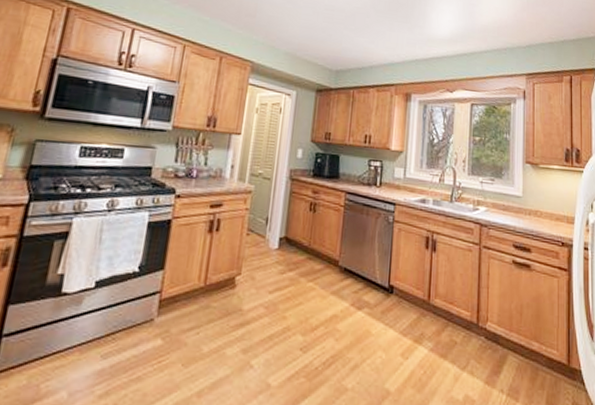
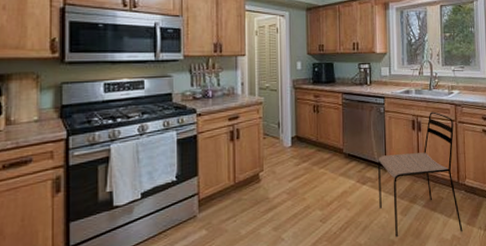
dining chair: none [375,229,479,392] -> present [378,112,463,237]

